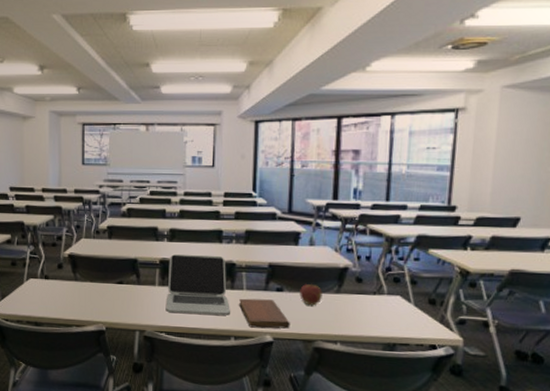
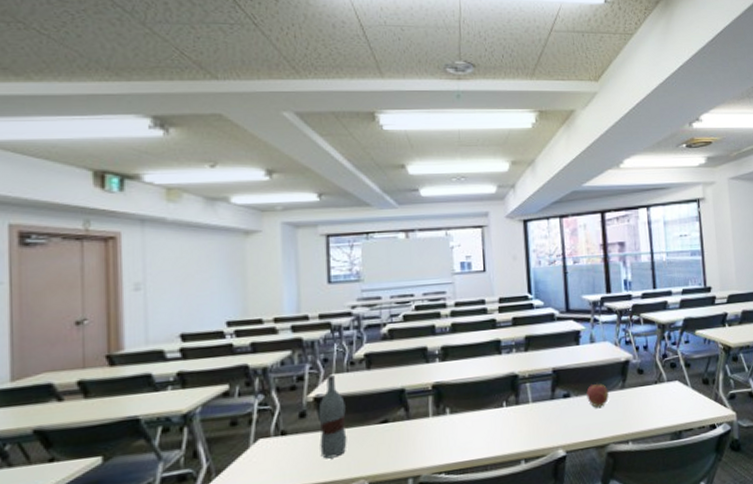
bottle: none [71,238,91,303] -> present [318,374,347,459]
laptop: present [165,254,230,315] -> none [443,368,517,447]
notebook: present [239,298,290,329] -> none [526,408,581,445]

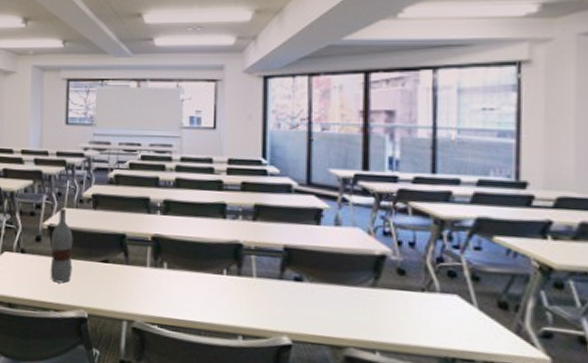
apple: present [586,381,609,408] -> none [324,271,354,302]

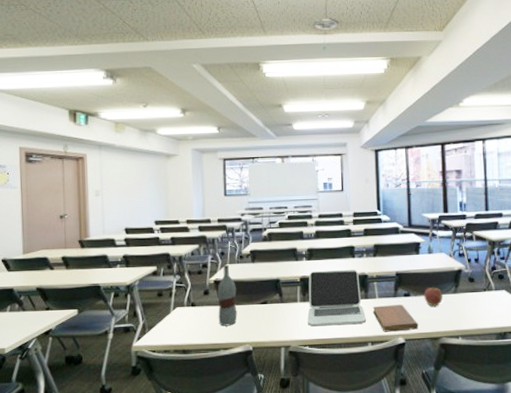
laptop: none [158,230,237,308] -> present [307,269,366,327]
notebook: none [248,287,313,330] -> present [373,305,418,332]
apple: none [324,271,354,302] -> present [424,285,443,307]

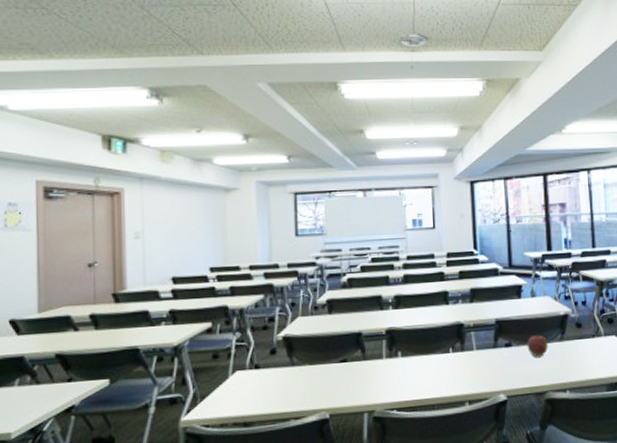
bottle: present [217,264,237,326] -> none [286,317,311,392]
laptop: present [307,269,366,327] -> none [395,317,462,387]
notebook: present [373,305,418,332] -> none [470,356,522,389]

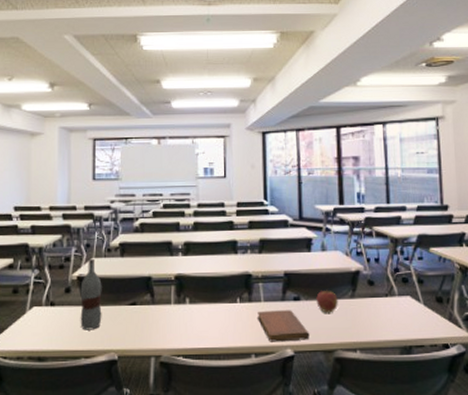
bottle: none [286,317,311,392] -> present [80,258,102,330]
notebook: none [470,356,522,389] -> present [258,310,310,342]

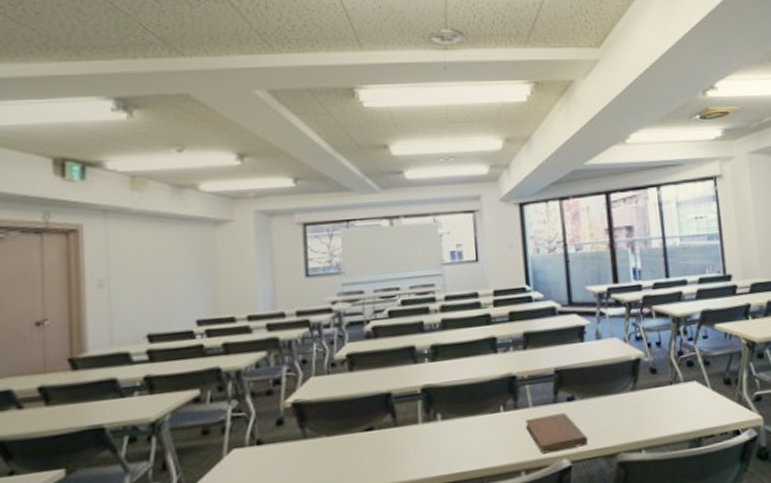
bottle: present [80,258,102,330] -> none [297,377,329,471]
apple: present [316,288,338,313] -> none [593,382,618,412]

